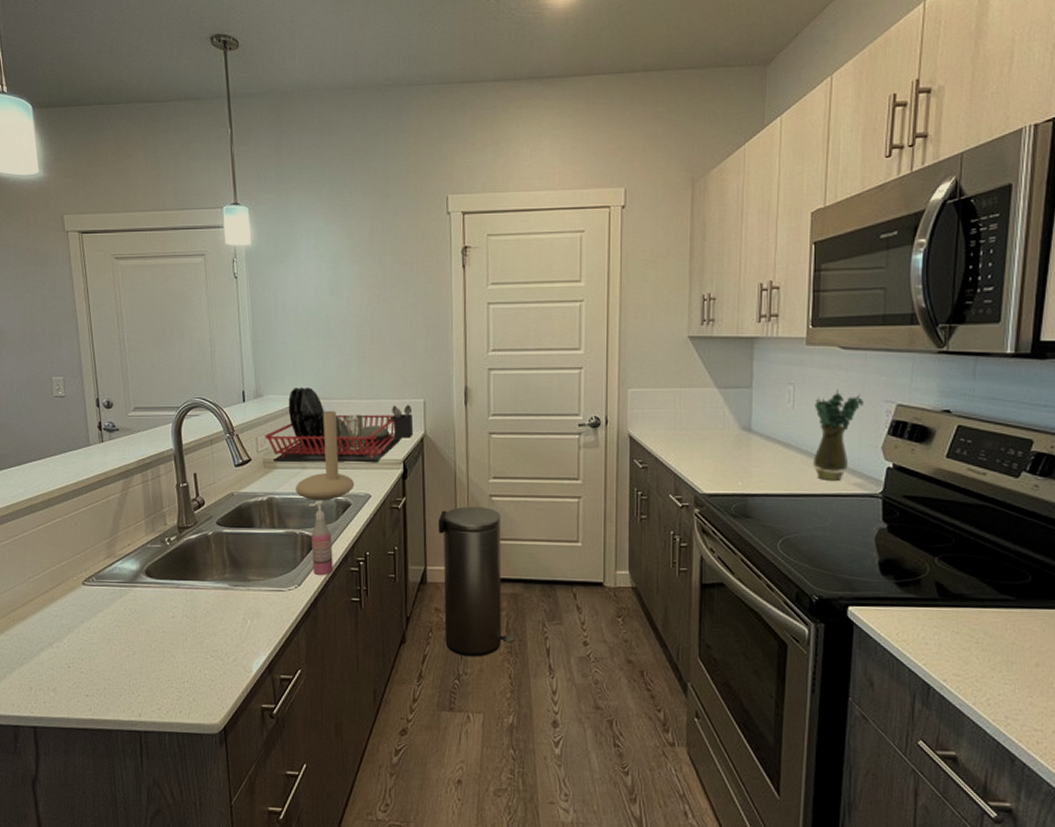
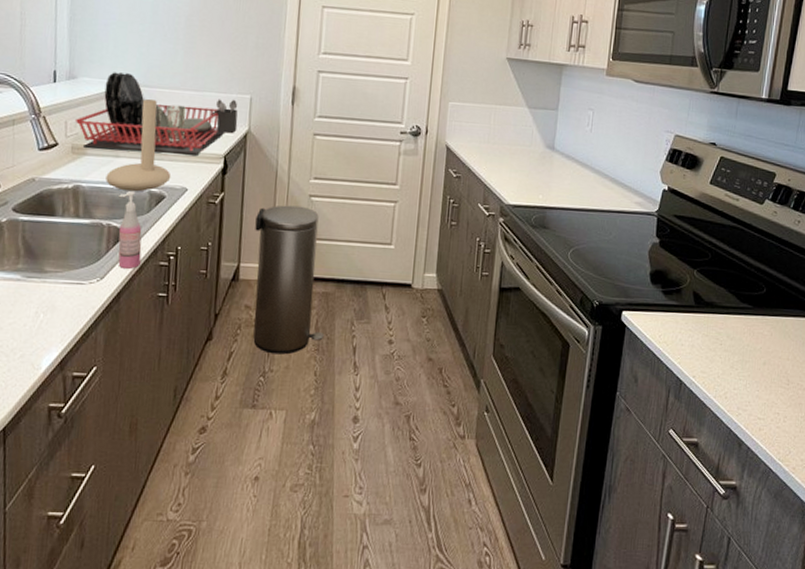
vase: present [813,389,863,480] -> none [604,118,649,199]

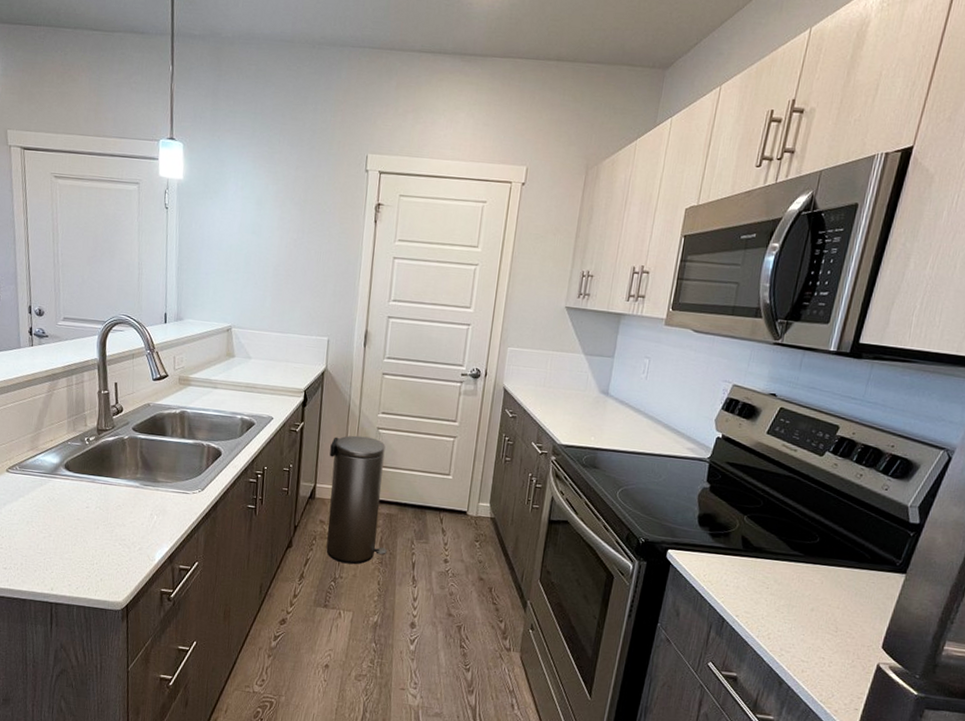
dish rack: present [76,72,238,156] -> none [182,315,317,390]
paper towel holder: present [106,99,171,192] -> none [206,339,260,419]
soap dispenser: present [118,191,142,270] -> none [215,418,235,484]

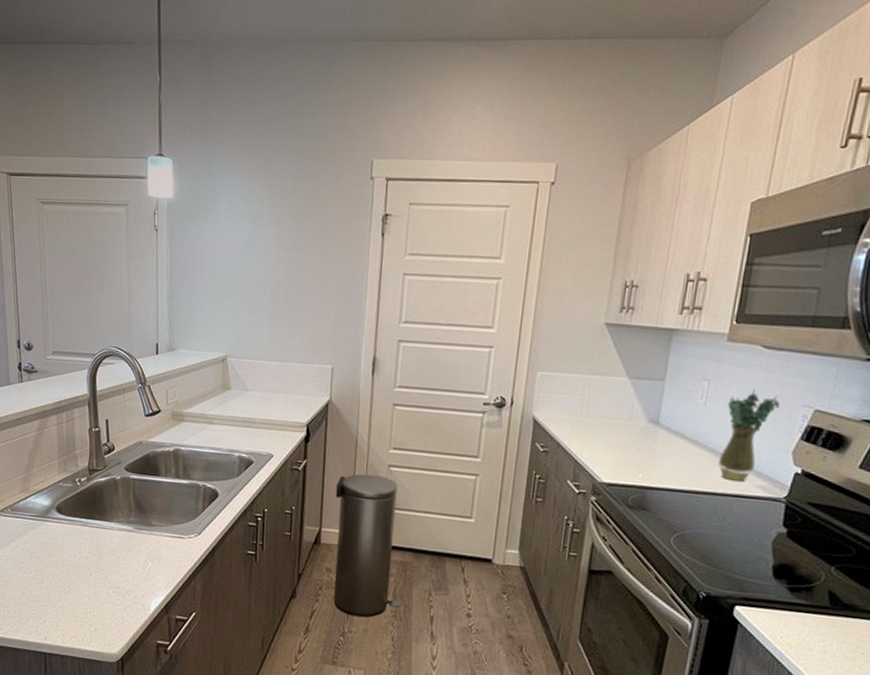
vase: none [656,366,706,444] -> present [718,389,780,482]

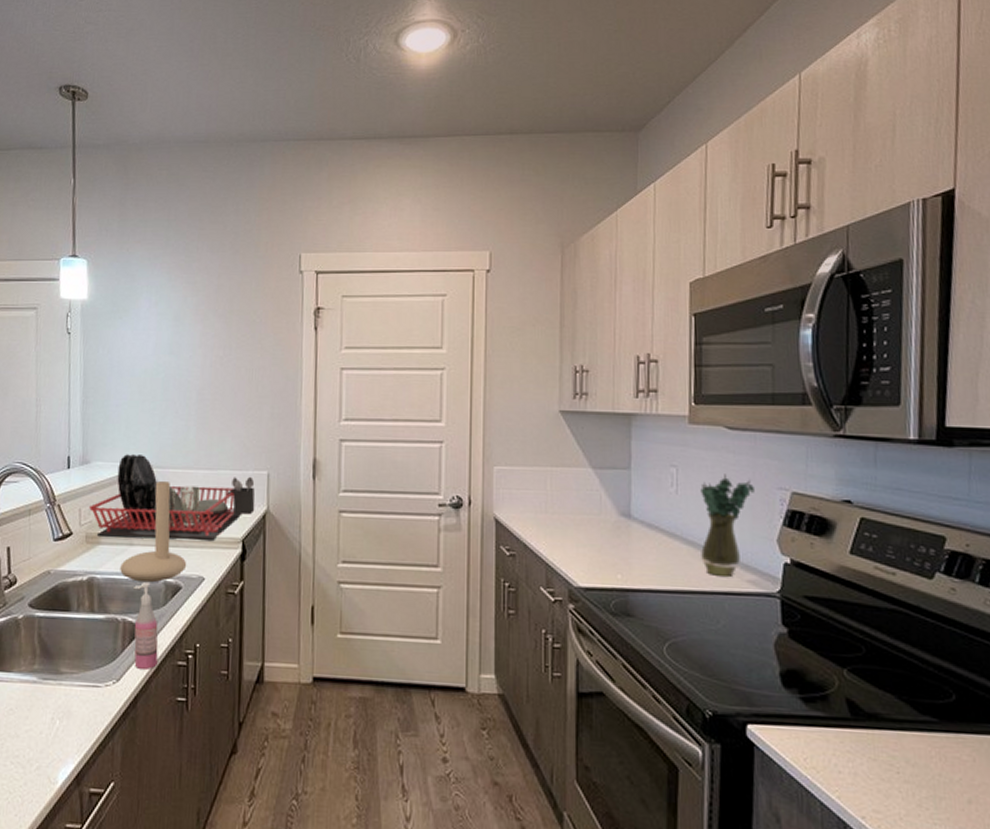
dish rack: none [175,344,320,424] -> present [89,454,255,542]
paper towel holder: none [201,370,259,457] -> present [120,481,187,583]
soap dispenser: none [212,456,233,528] -> present [134,582,159,671]
pedal bin: present [333,474,401,618] -> none [279,594,364,773]

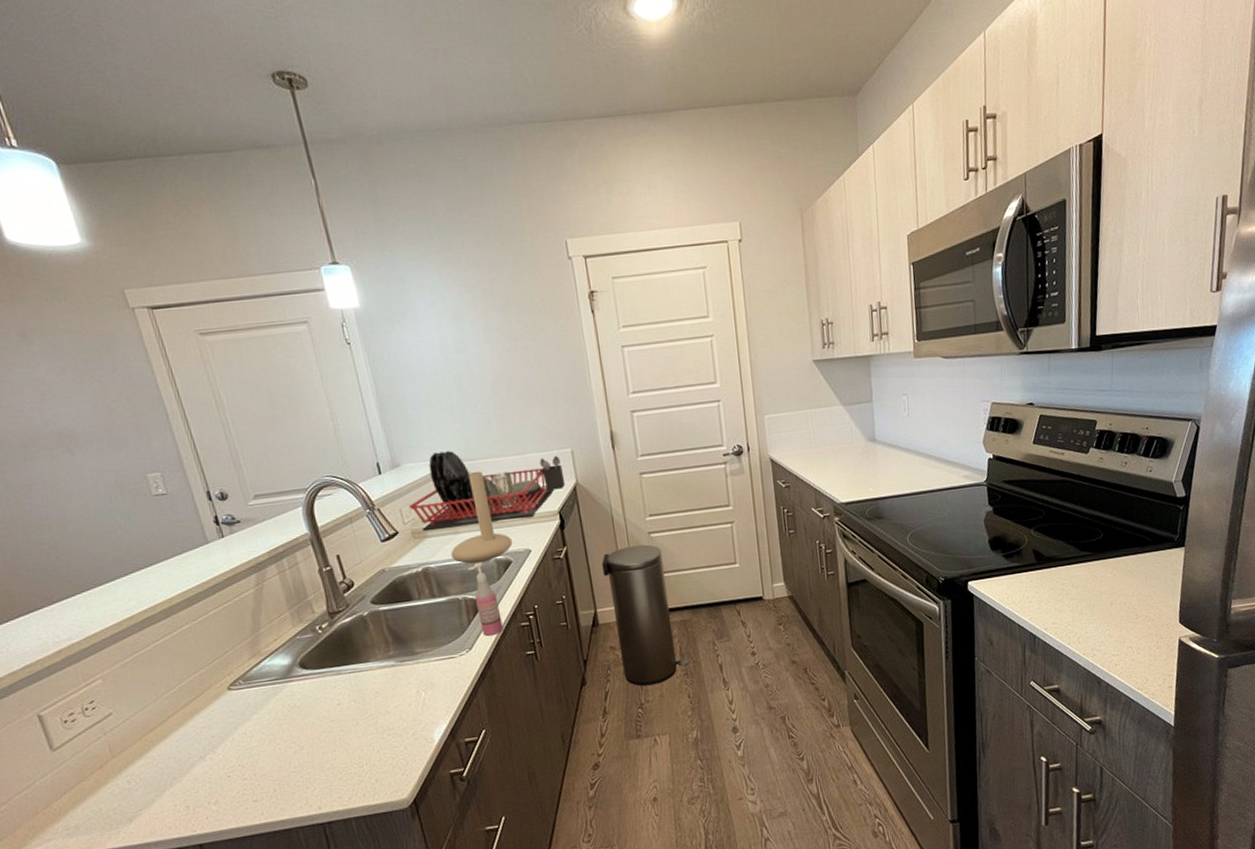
pedal bin: none [279,594,364,773] -> present [602,544,690,686]
vase: present [700,474,755,576] -> none [926,395,965,477]

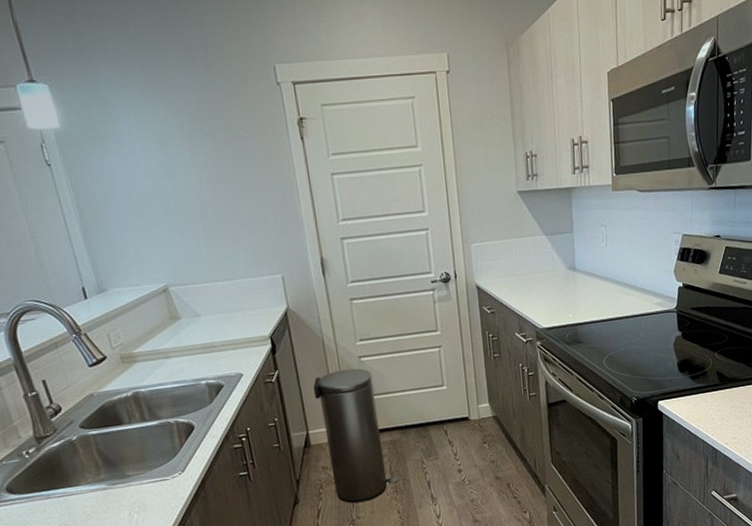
dish rack: present [409,451,566,531] -> none [117,276,277,355]
paper towel holder: present [451,472,513,564] -> none [161,297,225,388]
soap dispenser: present [468,563,503,637] -> none [179,387,216,459]

